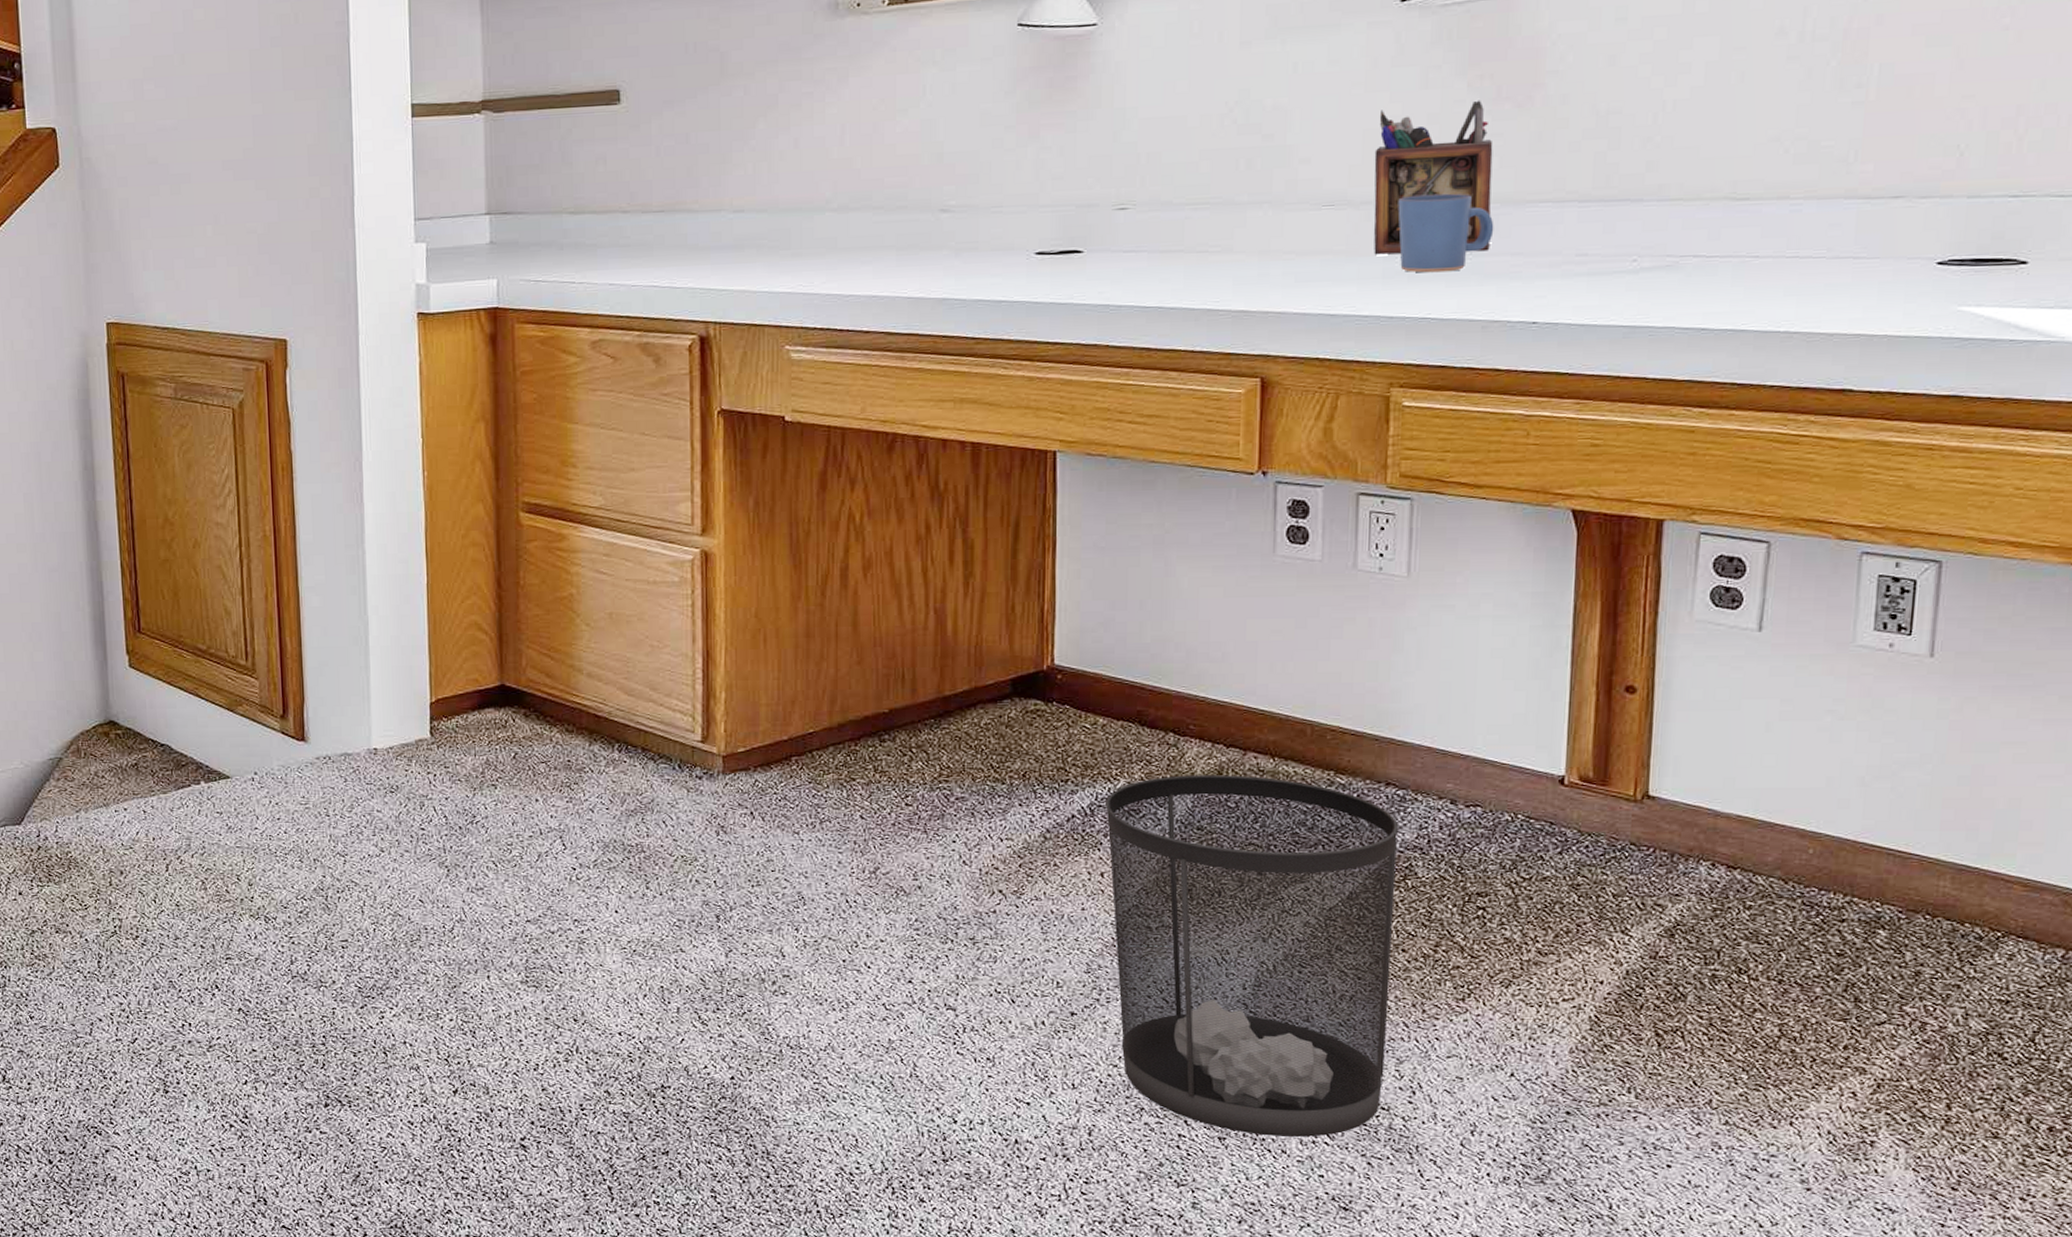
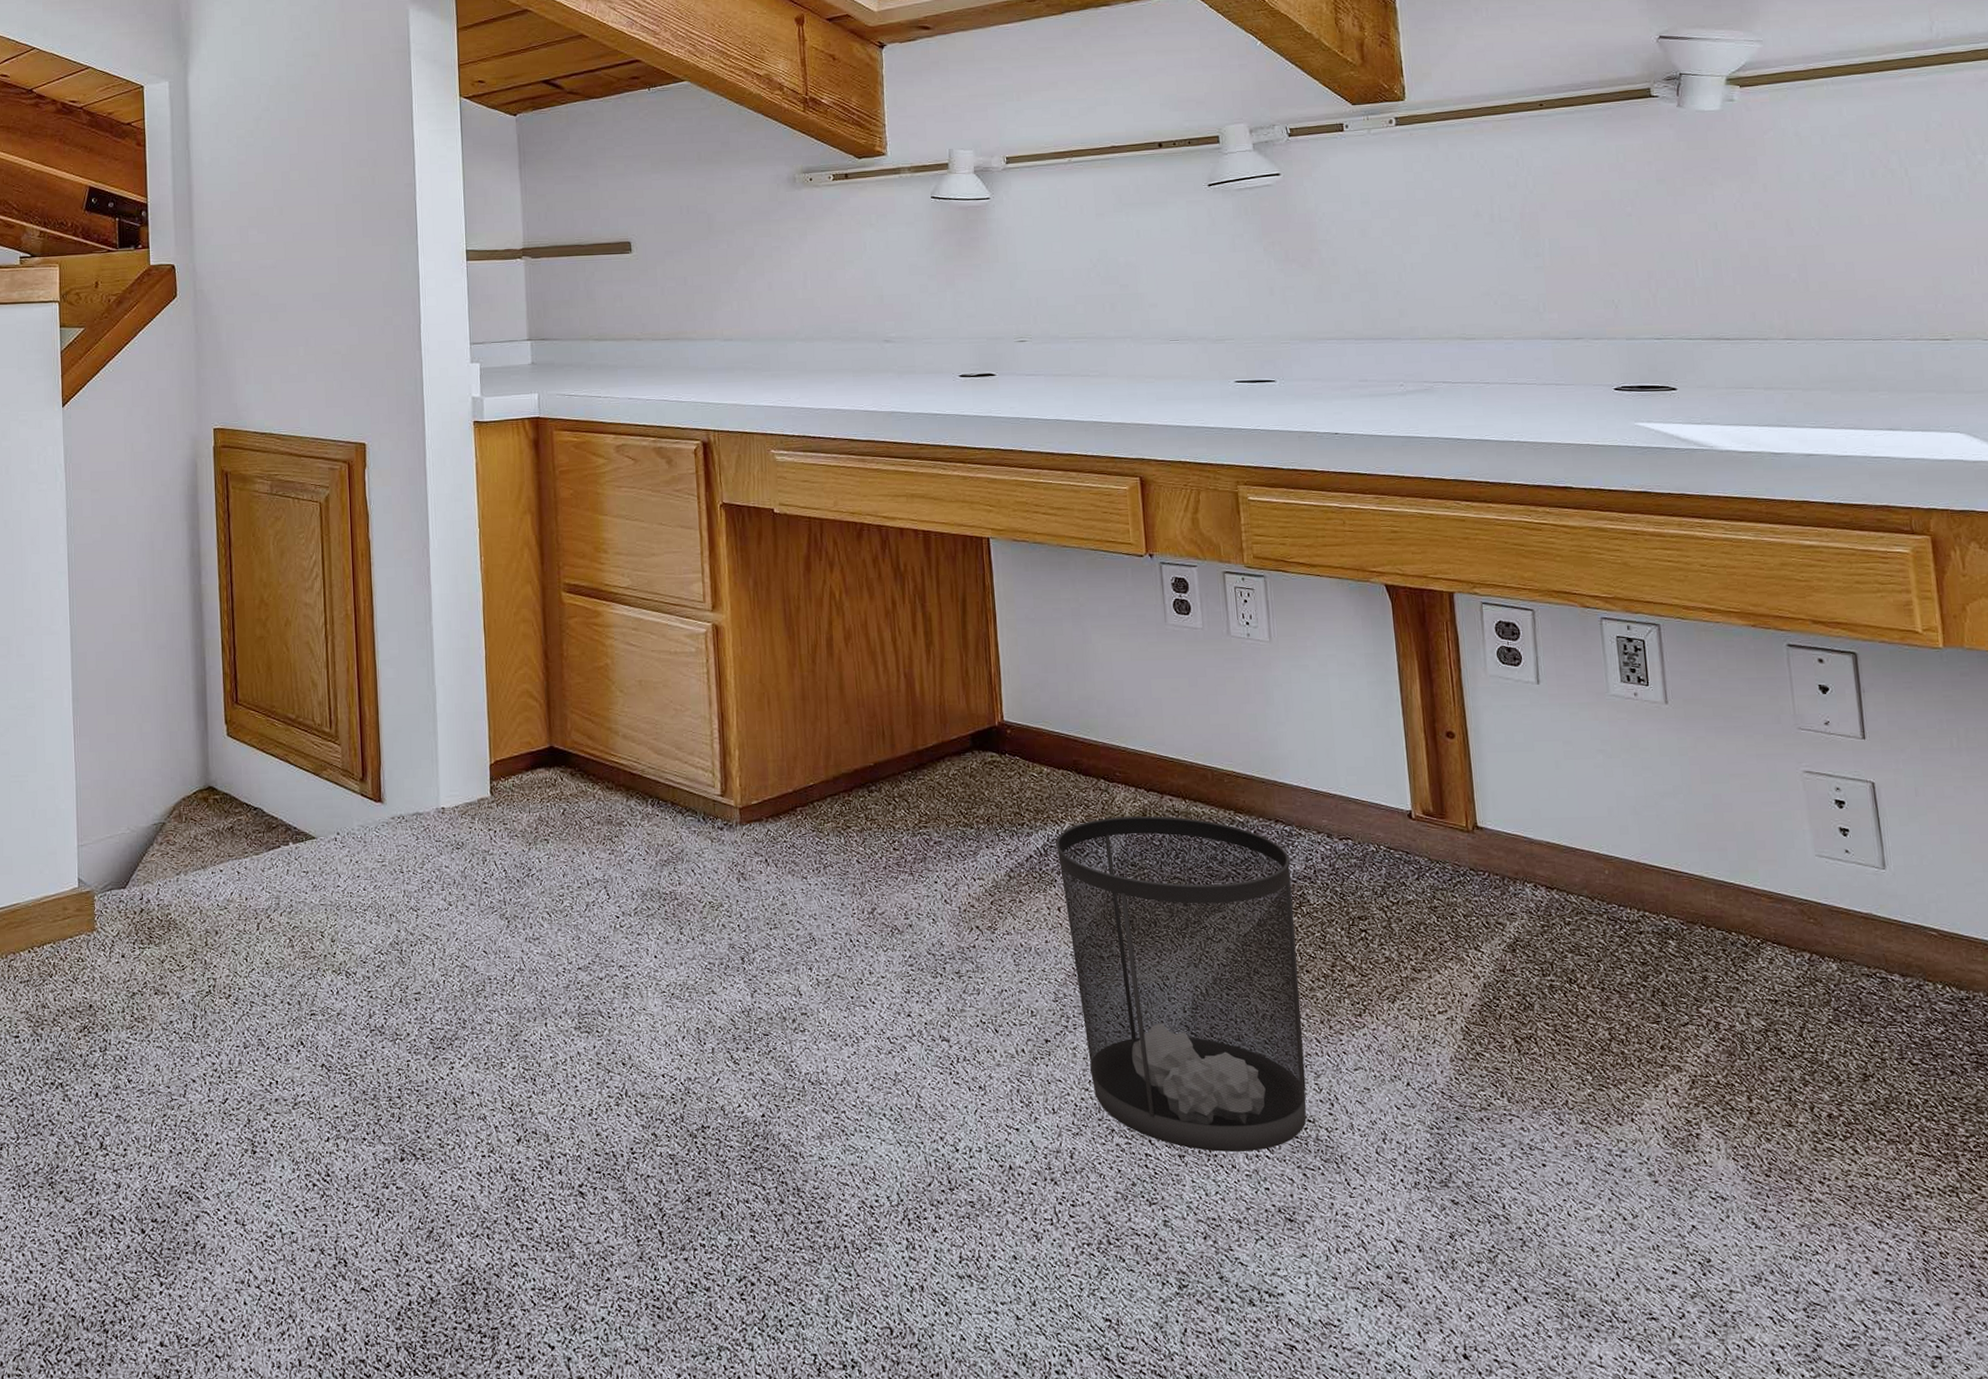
desk organizer: present [1373,100,1493,255] -> none [1203,261,1296,379]
mug: present [1397,193,1494,273] -> none [1225,332,1298,394]

